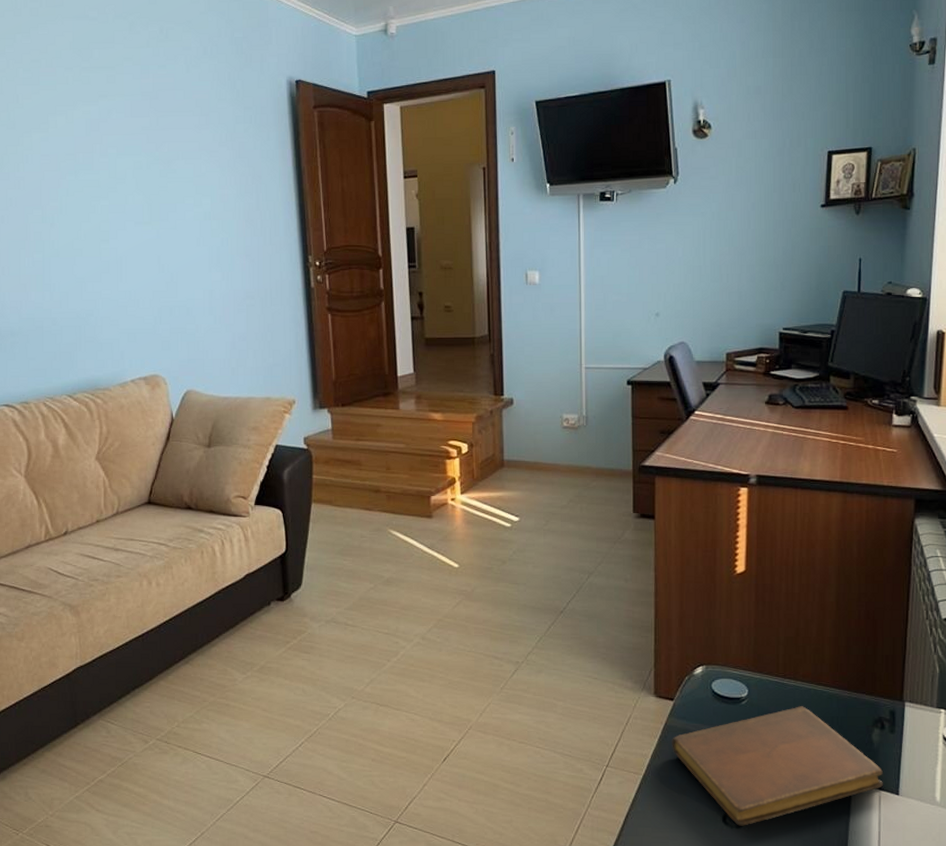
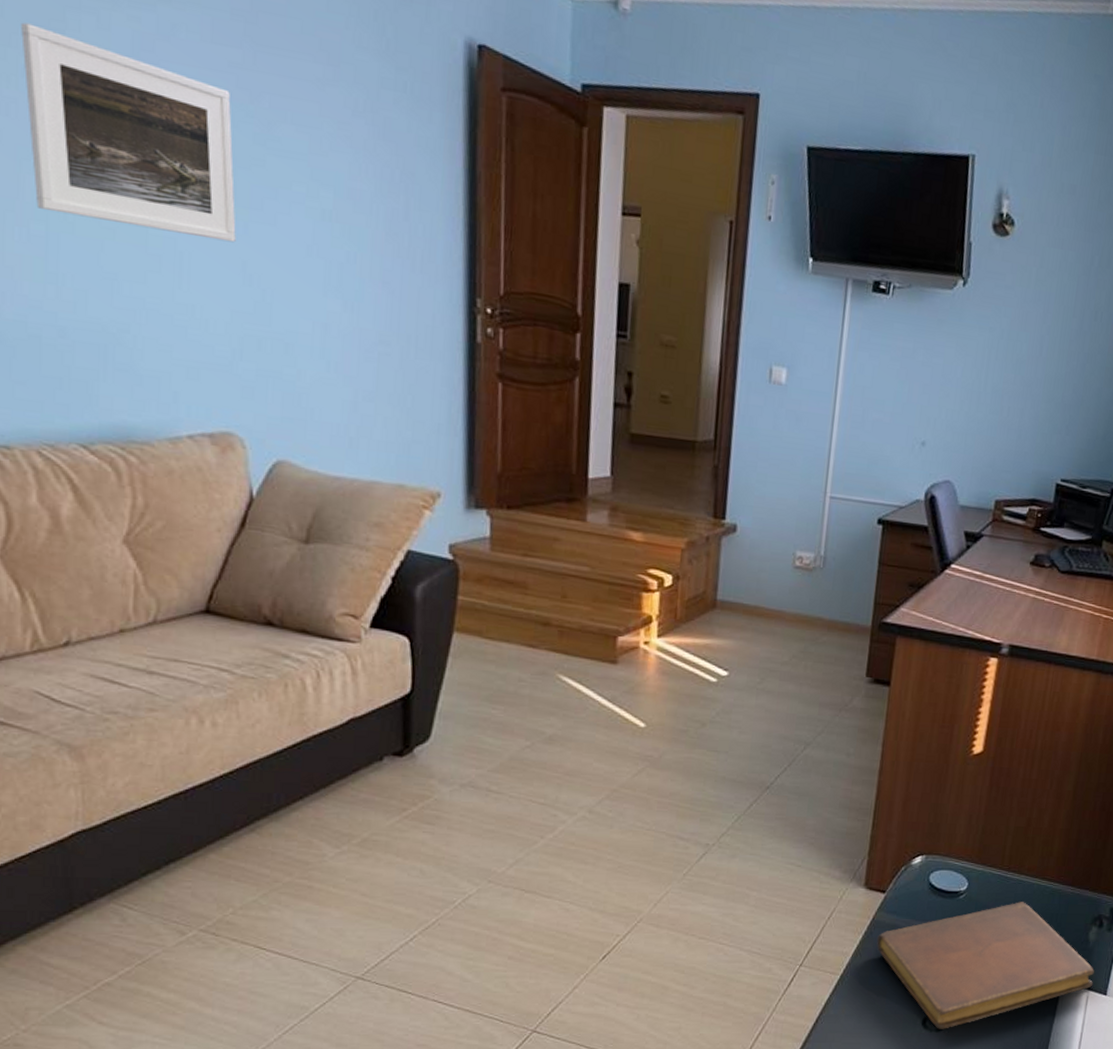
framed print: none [25,129,153,245] -> present [21,22,236,243]

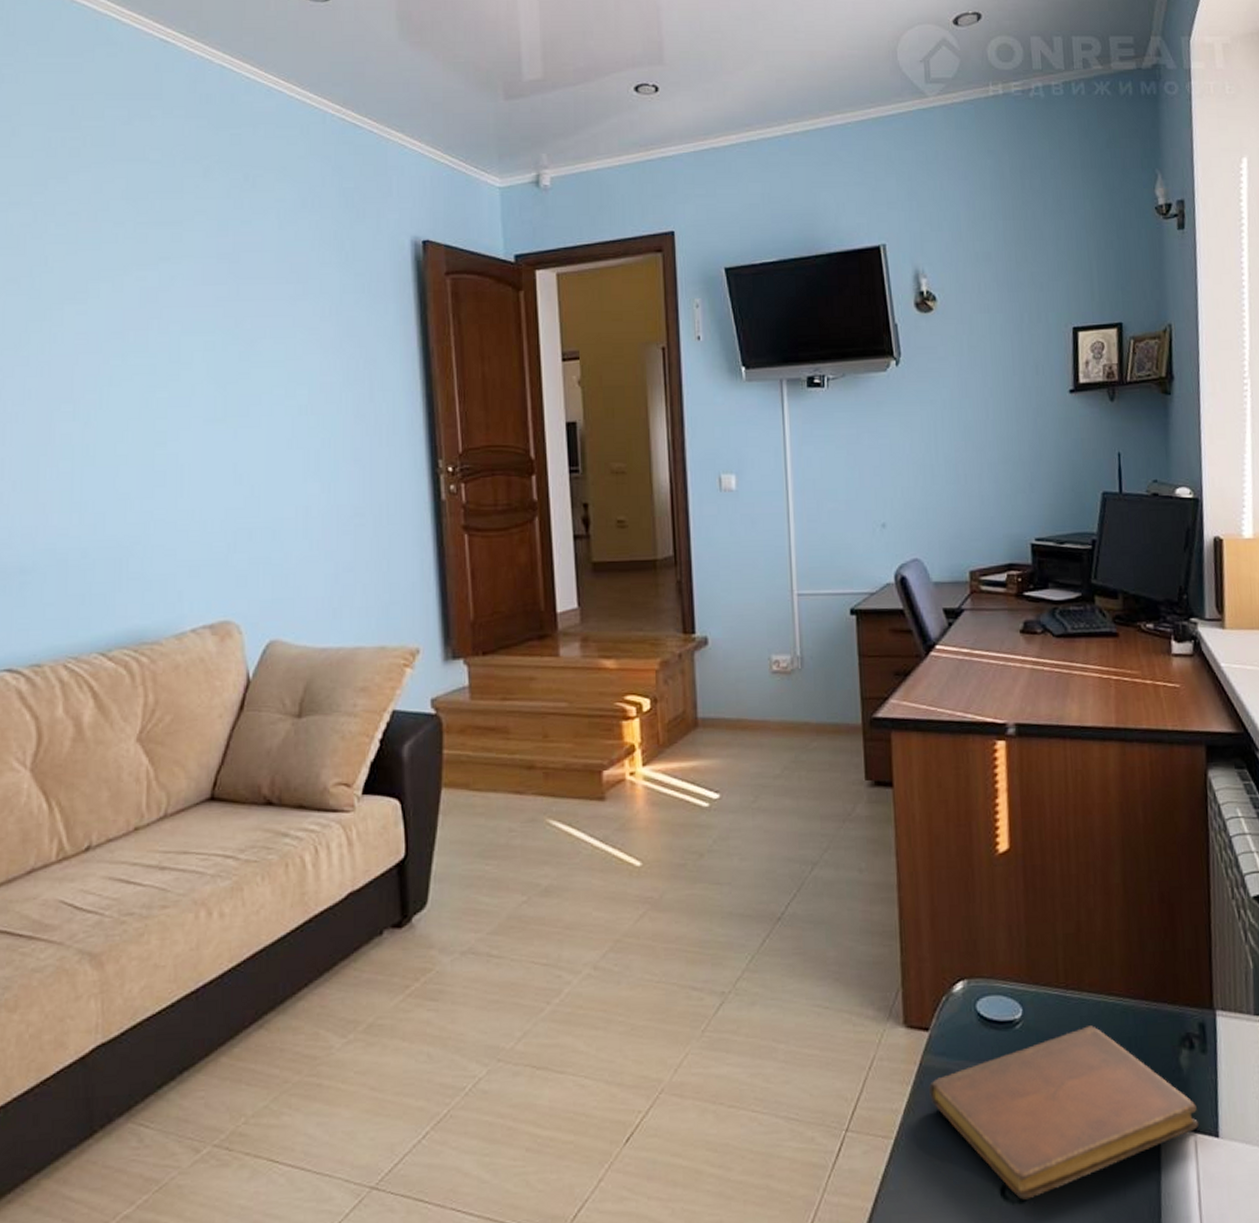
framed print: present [21,22,236,243] -> none [53,299,227,450]

